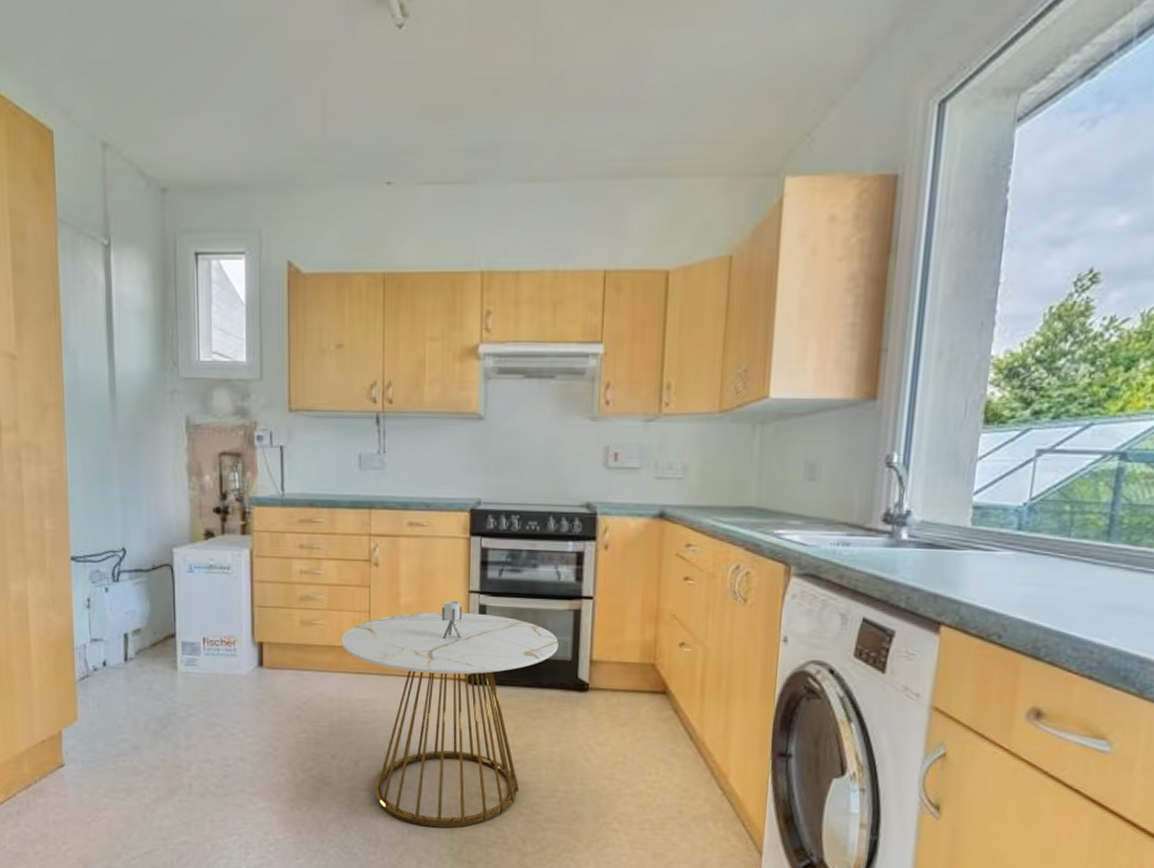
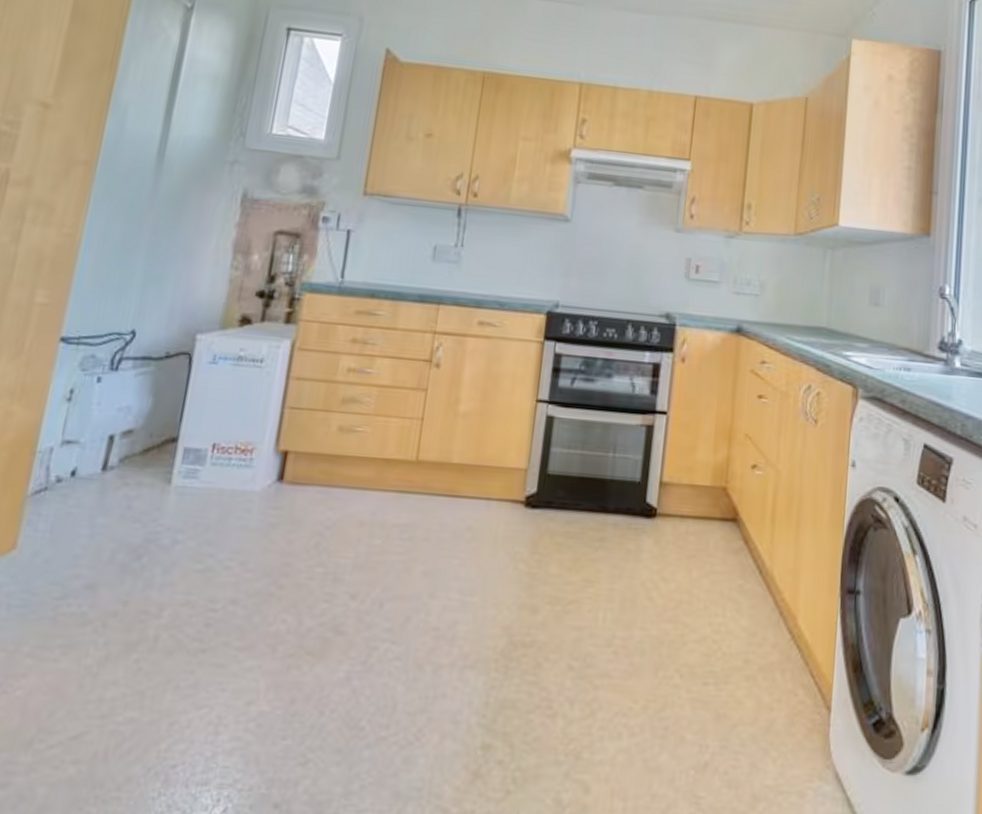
side table: present [341,600,559,828] -> none [384,409,628,689]

